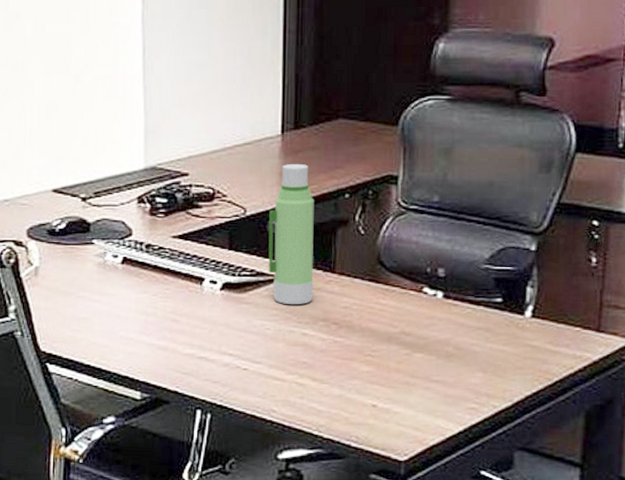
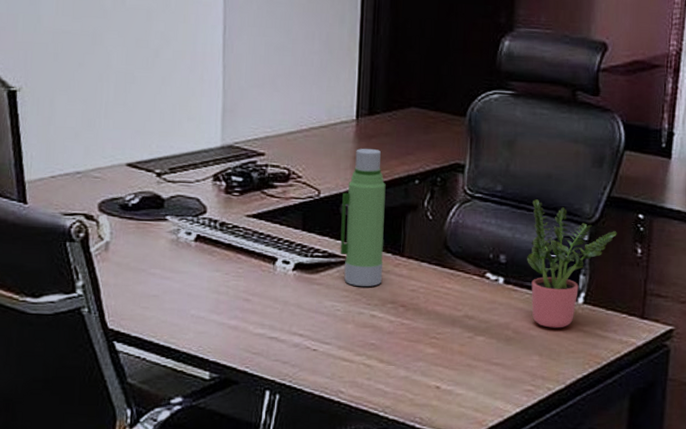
potted plant: none [468,209,569,344] -> present [527,199,617,328]

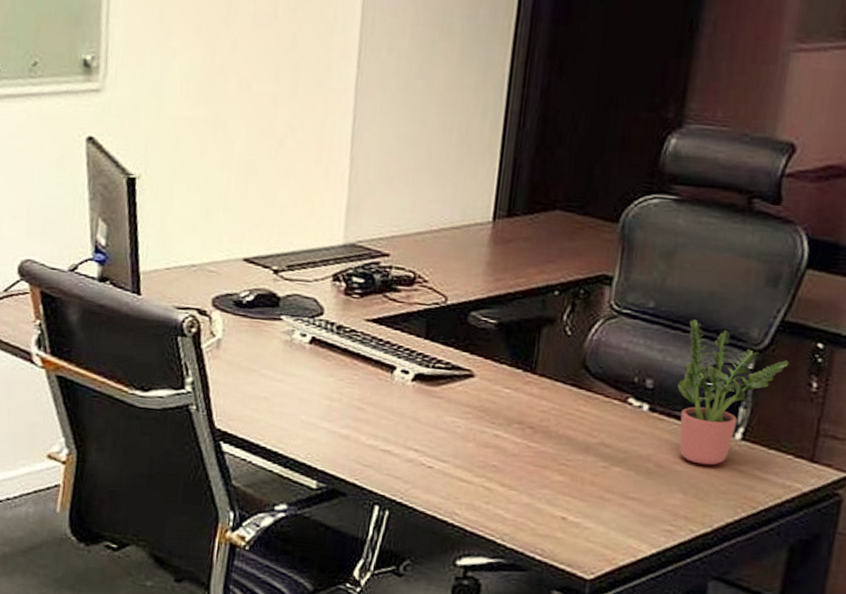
water bottle: present [340,148,386,287] -> none [464,253,521,404]

